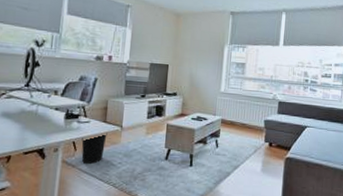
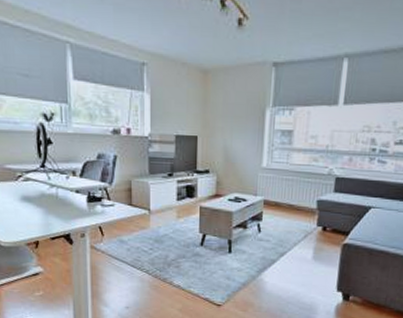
wastebasket: present [81,133,108,164] -> none [108,217,135,250]

